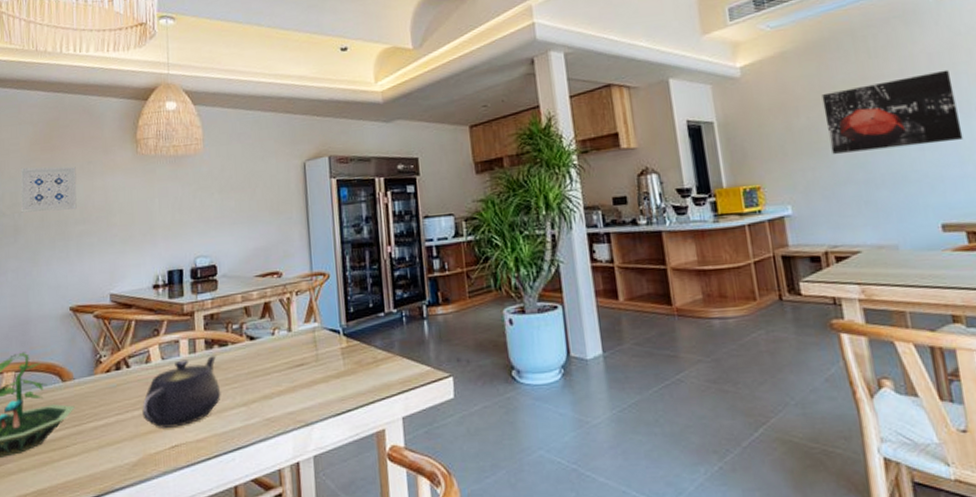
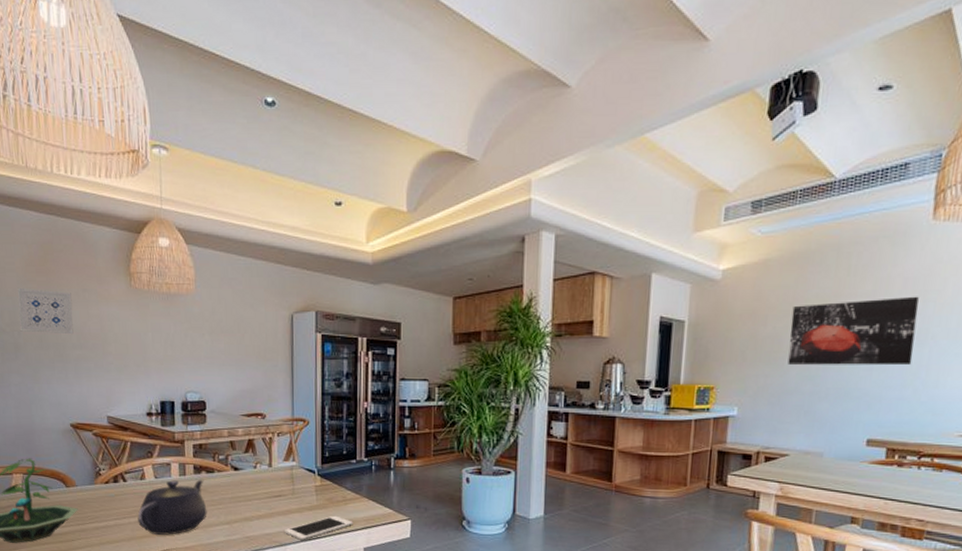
cell phone: none [309,381,388,416] -> present [284,515,353,540]

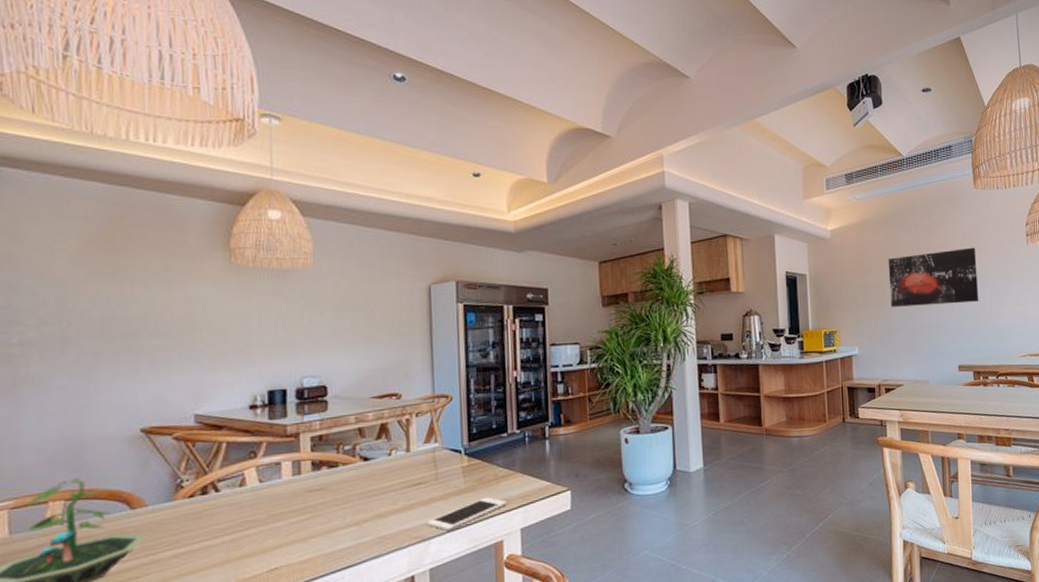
wall art: present [17,287,74,335] -> none [69,269,150,322]
teapot: present [137,479,207,535] -> none [234,475,330,552]

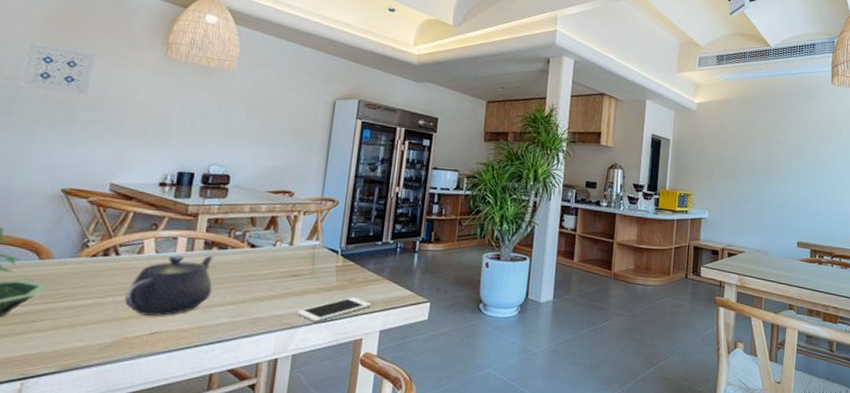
wall art: none [69,269,150,322] -> present [20,41,94,96]
teapot: none [234,475,330,552] -> present [125,255,215,316]
wall art: present [888,247,979,307] -> none [743,135,826,187]

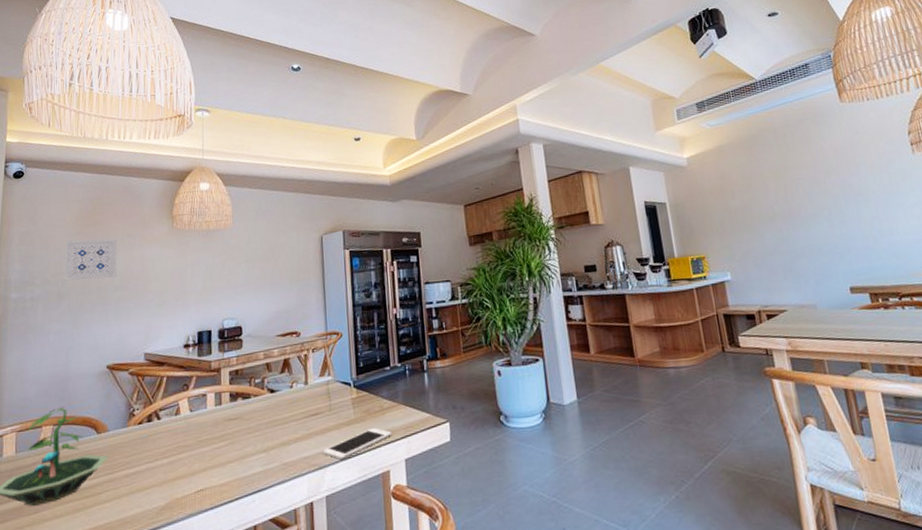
teapot: present [125,255,215,316] -> none [171,406,244,474]

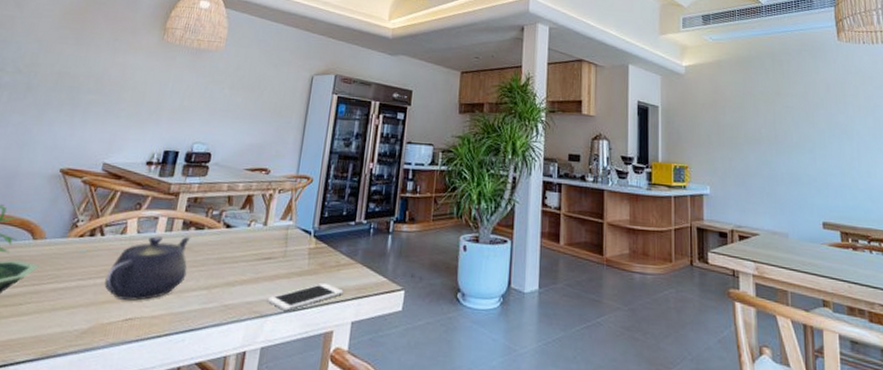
wall art: present [64,239,117,281] -> none [37,32,102,80]
teapot: none [171,406,244,474] -> present [104,236,192,301]

